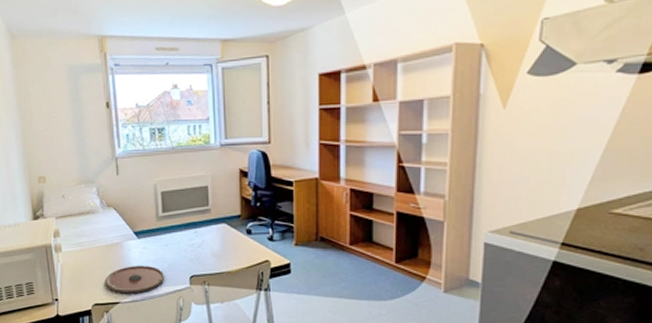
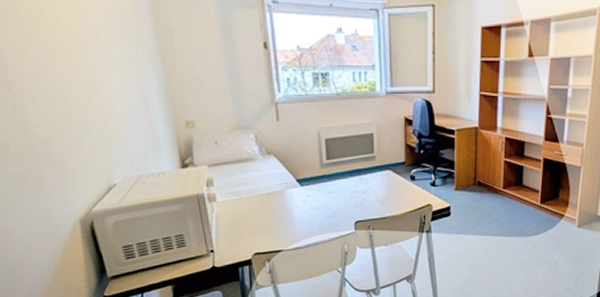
plate: present [105,265,165,294] -> none [265,212,330,242]

